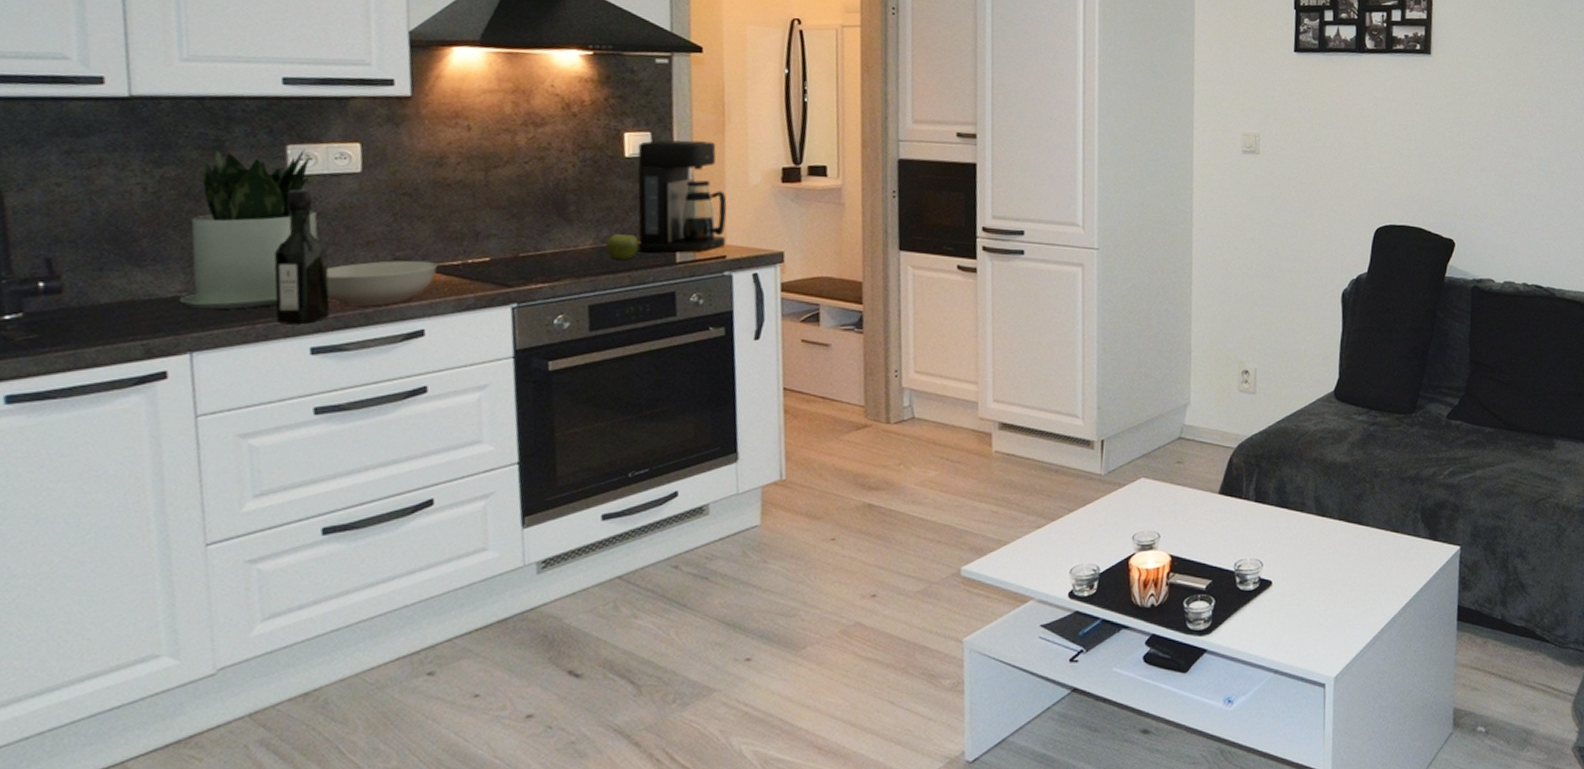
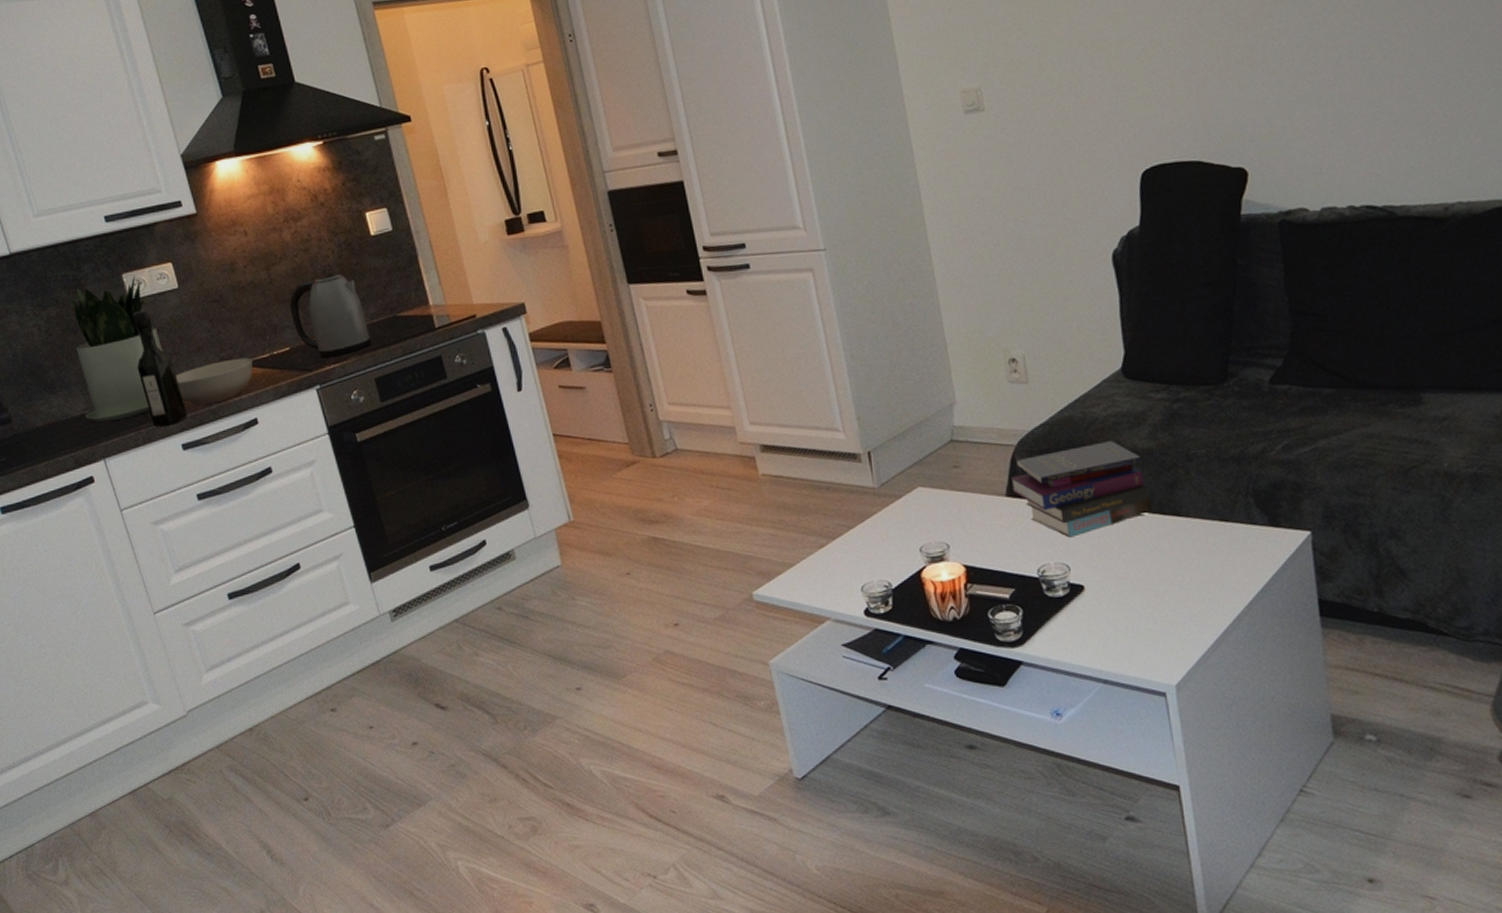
kettle: none [502,187,596,277] -> present [289,272,371,359]
fruit: present [605,233,640,260] -> none [375,307,403,334]
coffee maker: present [637,140,727,254] -> none [379,207,472,324]
books: none [1225,453,1341,536] -> present [1010,441,1153,538]

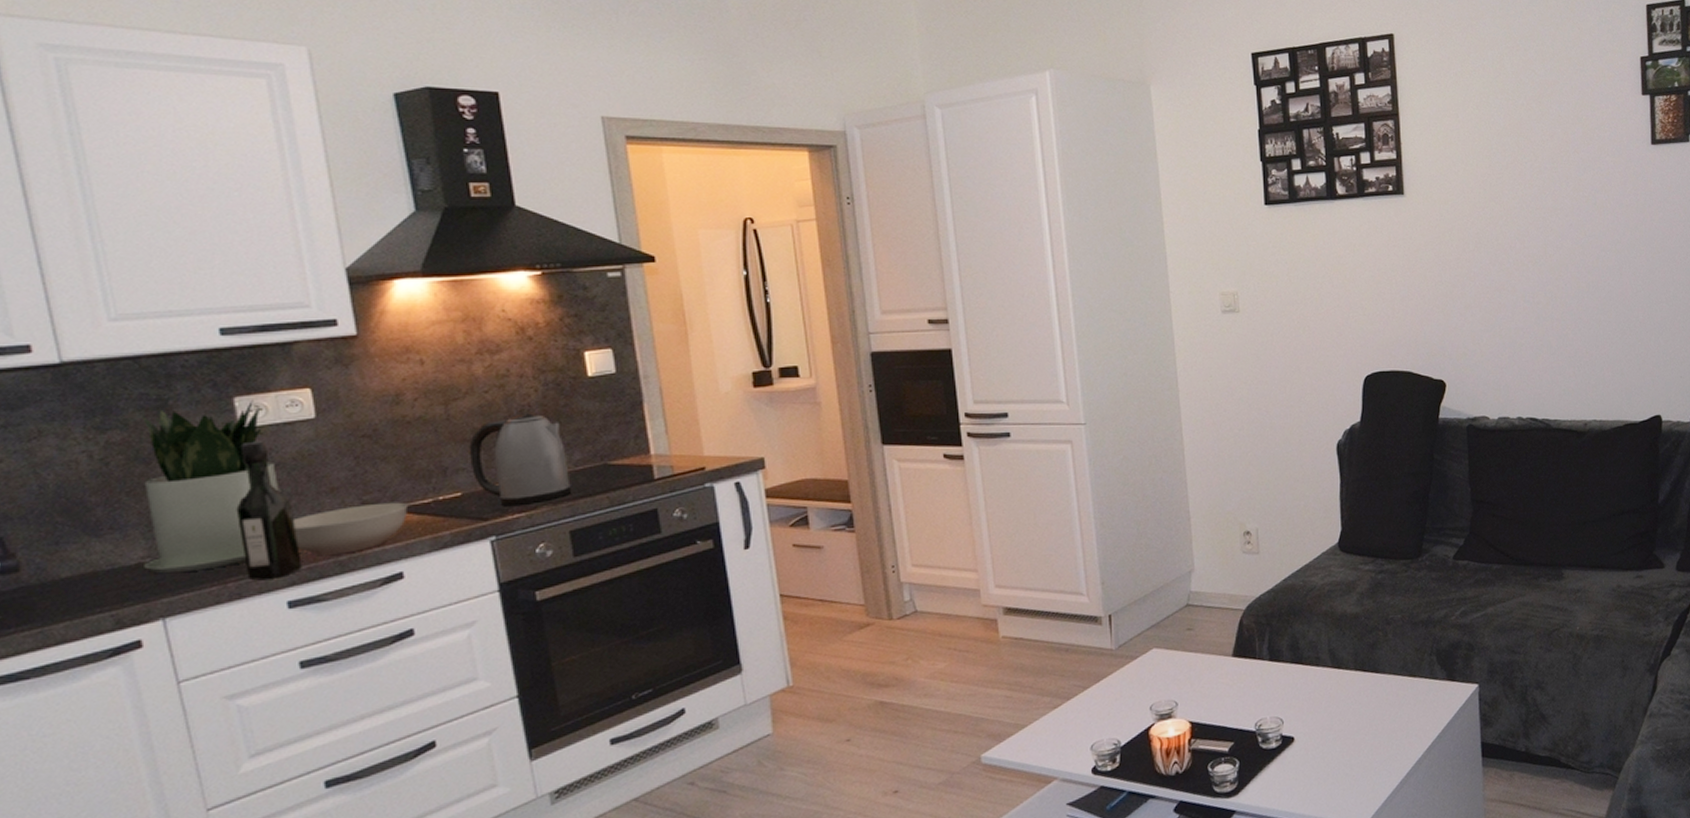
books: present [1010,441,1153,538] -> none [1237,607,1356,694]

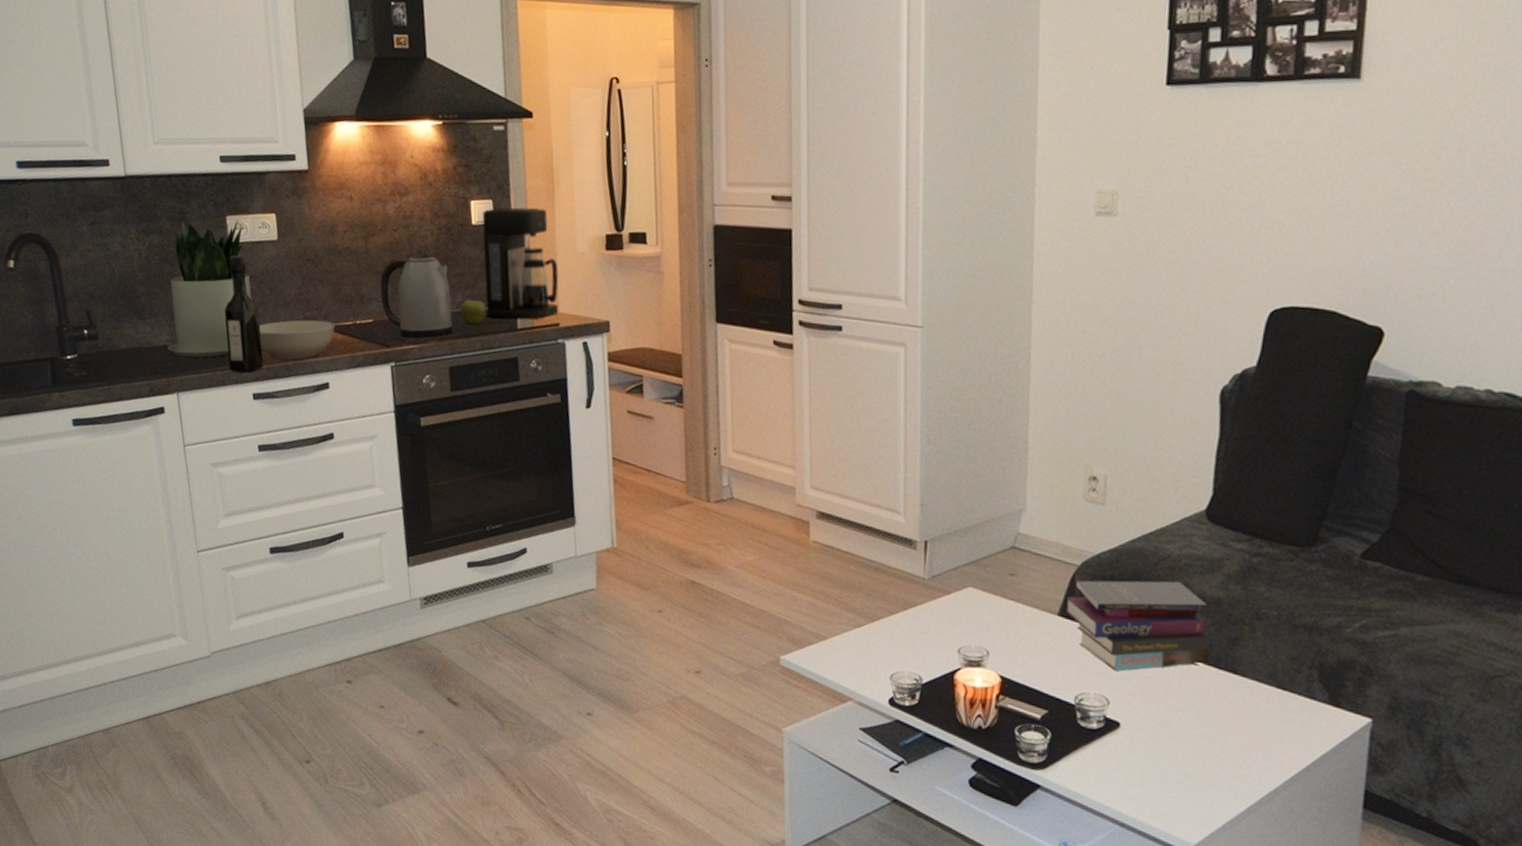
fruit: none [580,454,614,482] -> present [460,299,487,325]
coffee maker: none [600,353,702,473] -> present [482,207,559,321]
books: none [1237,607,1356,694] -> present [1066,580,1210,672]

